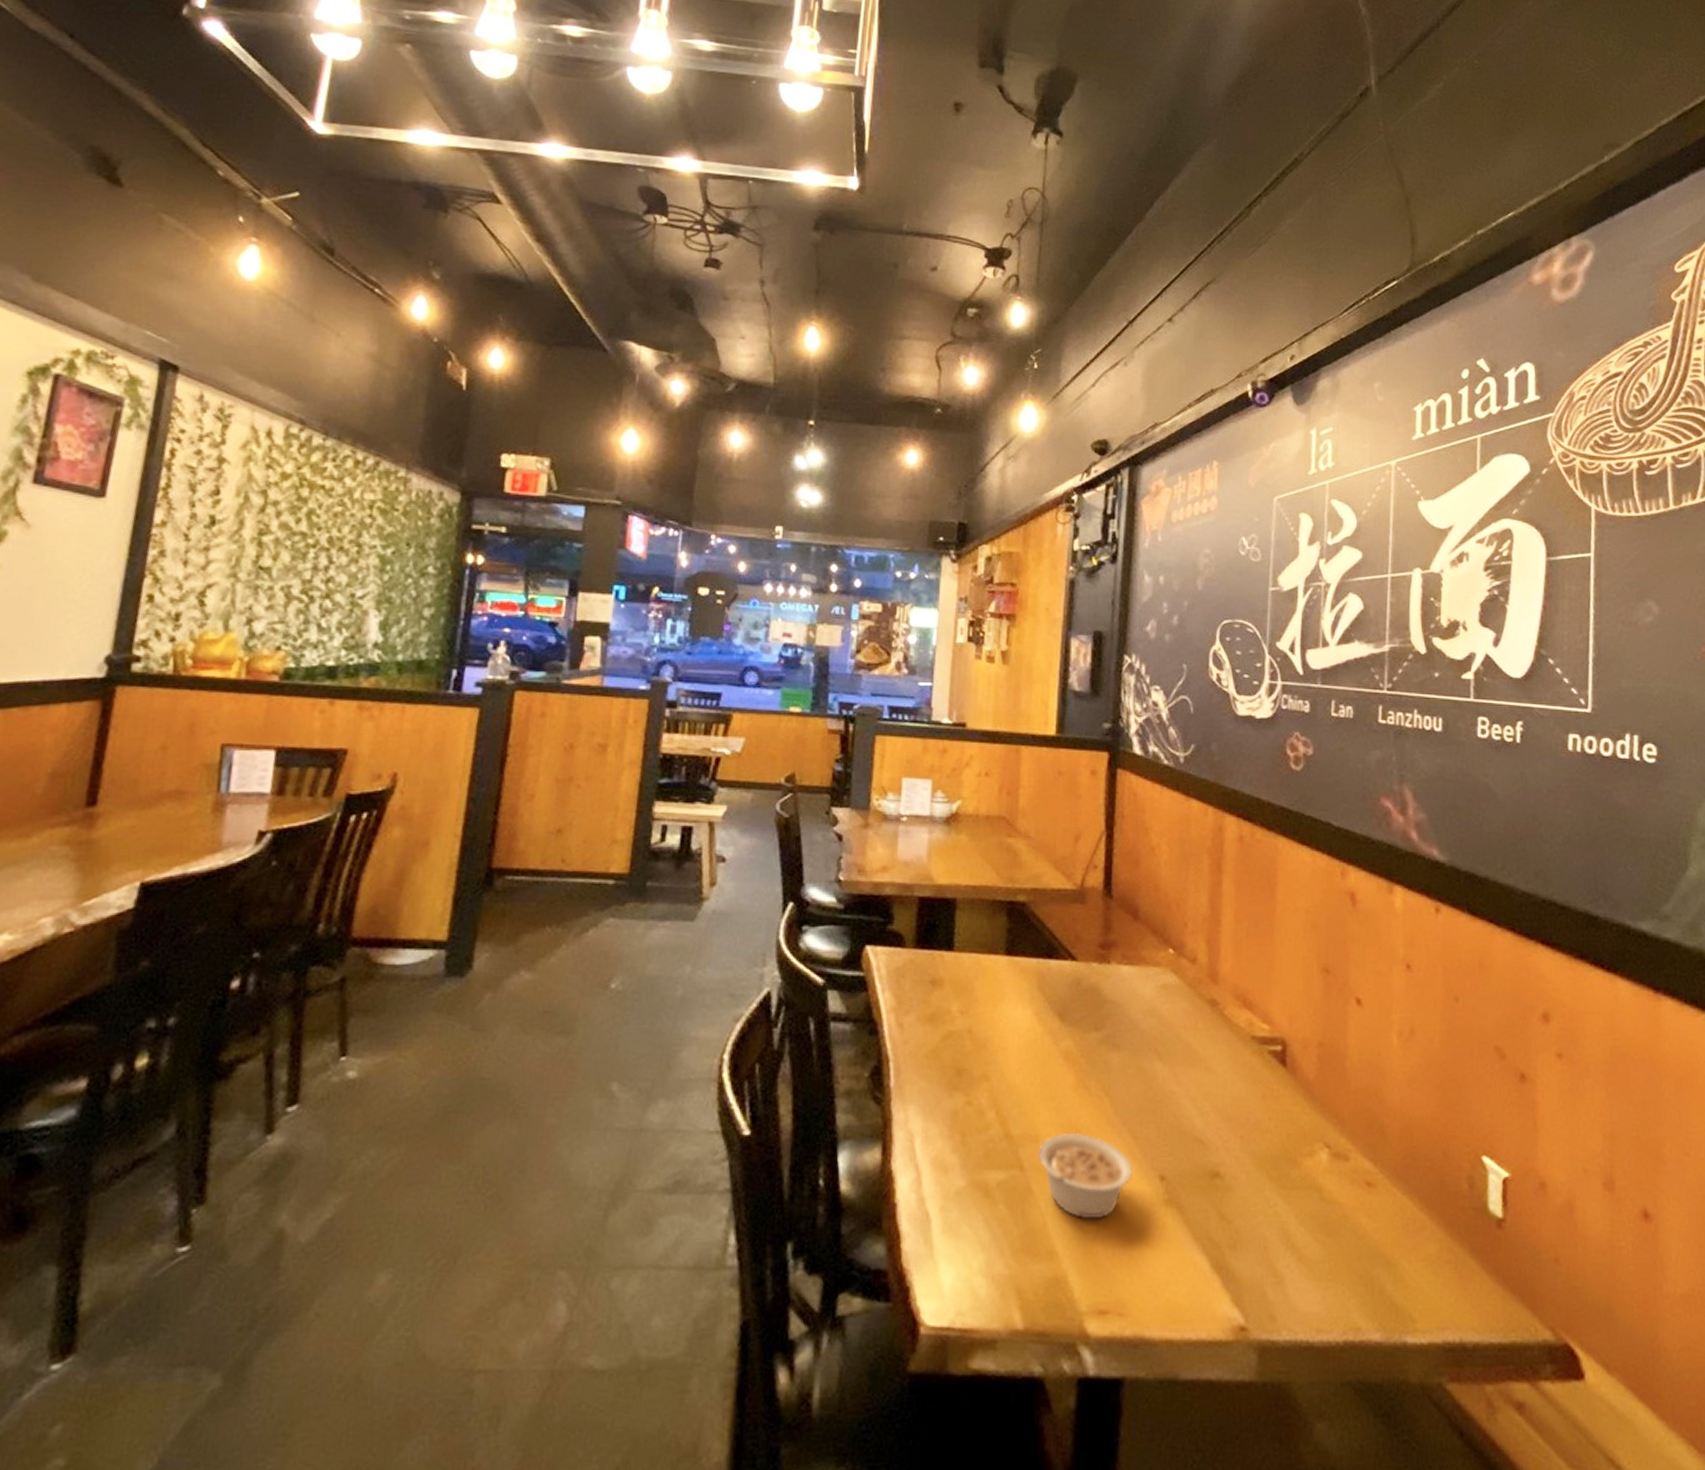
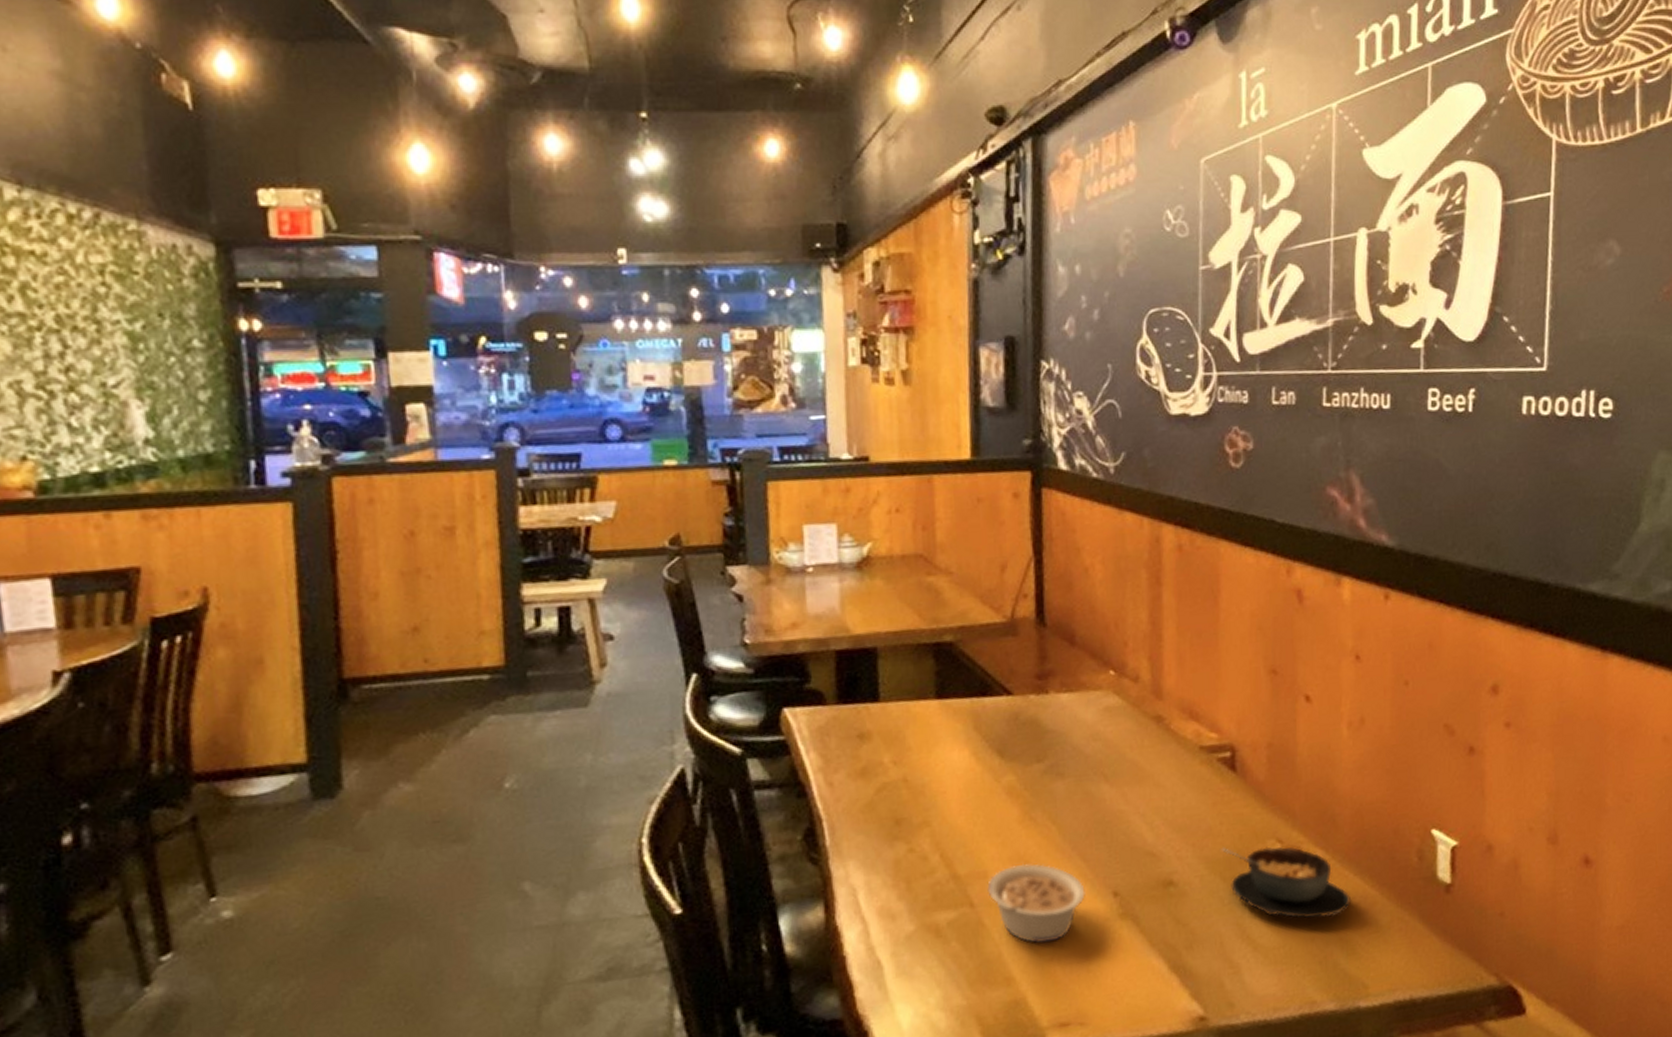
soup bowl: none [1269,1144,1398,1236] -> present [1221,846,1351,918]

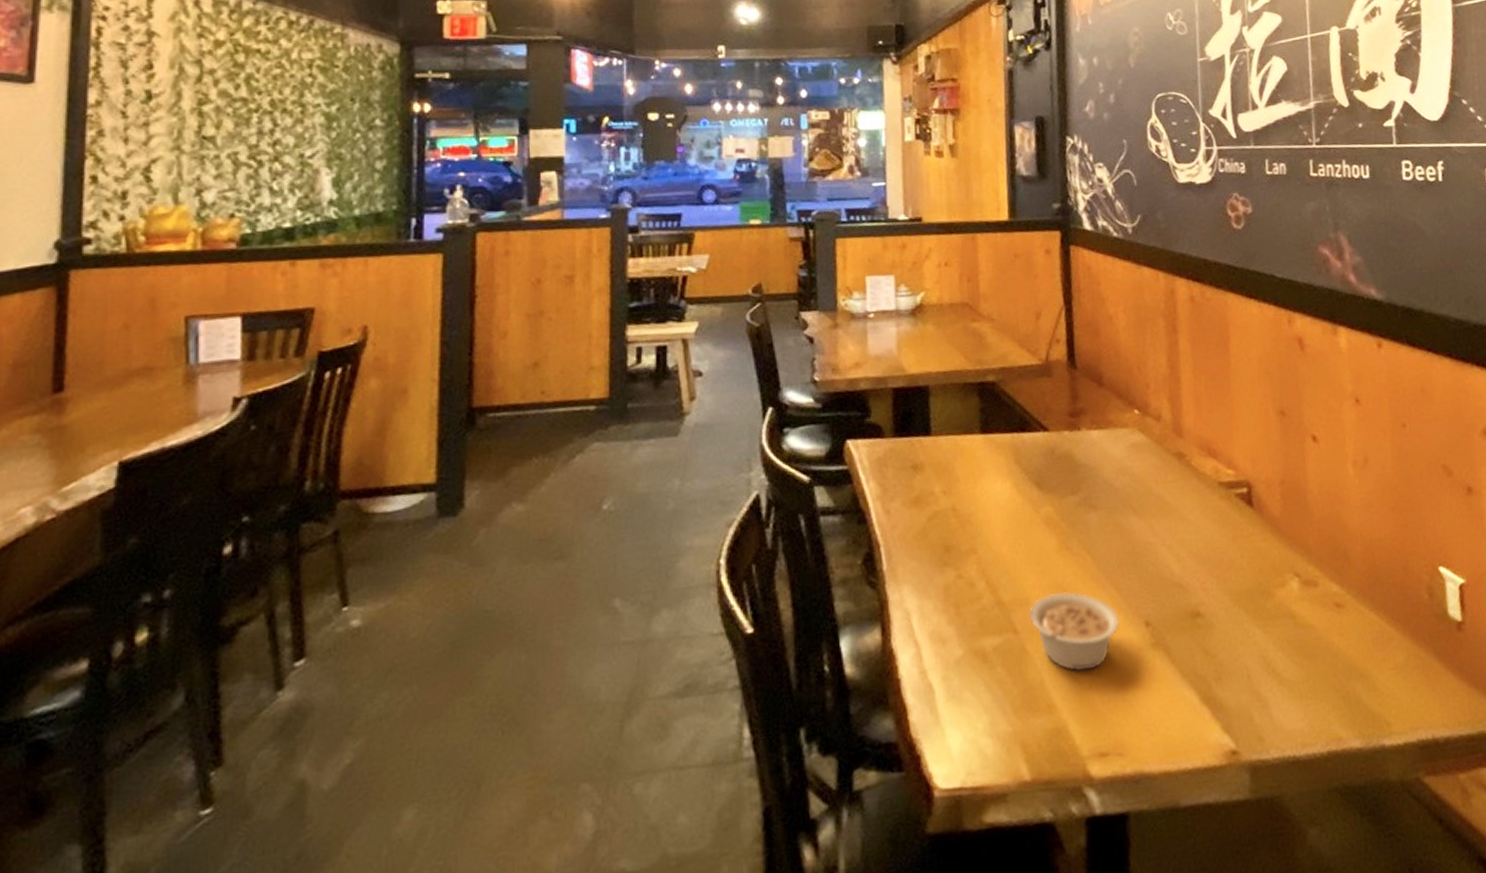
soup bowl: present [1221,846,1351,918] -> none [1243,579,1368,653]

